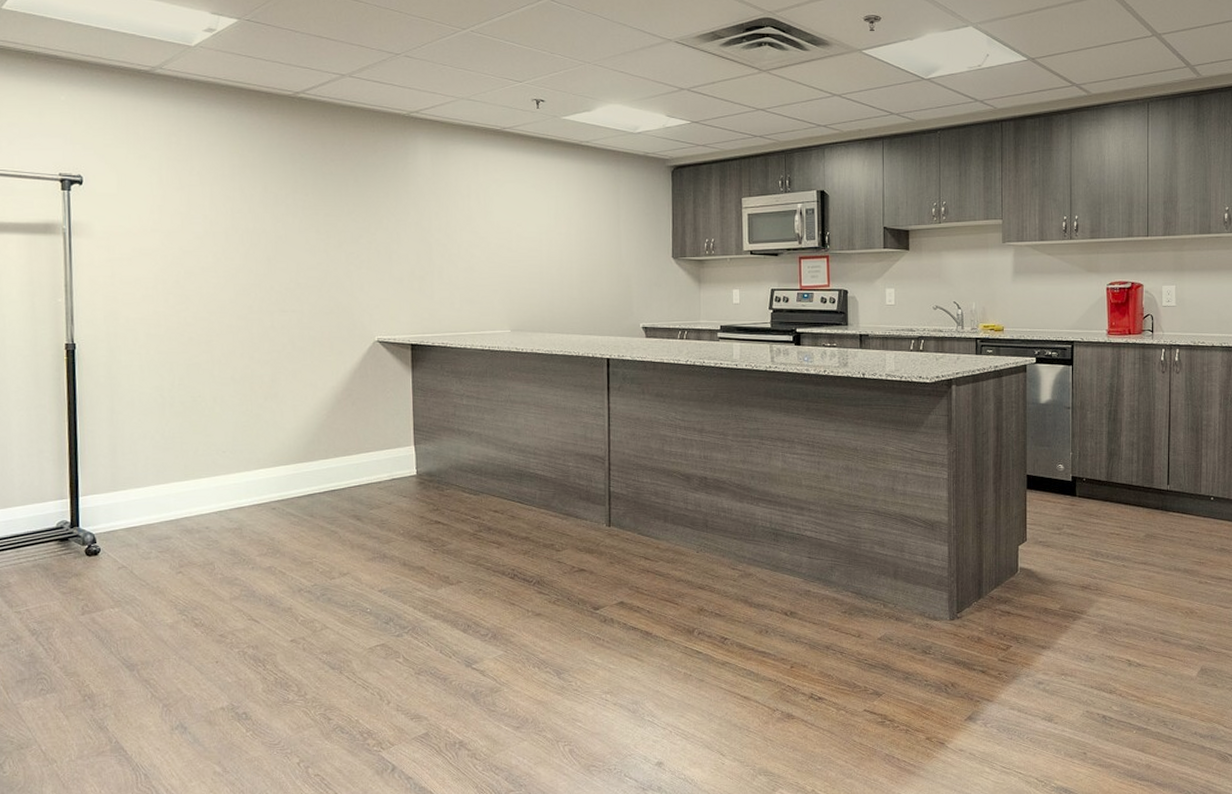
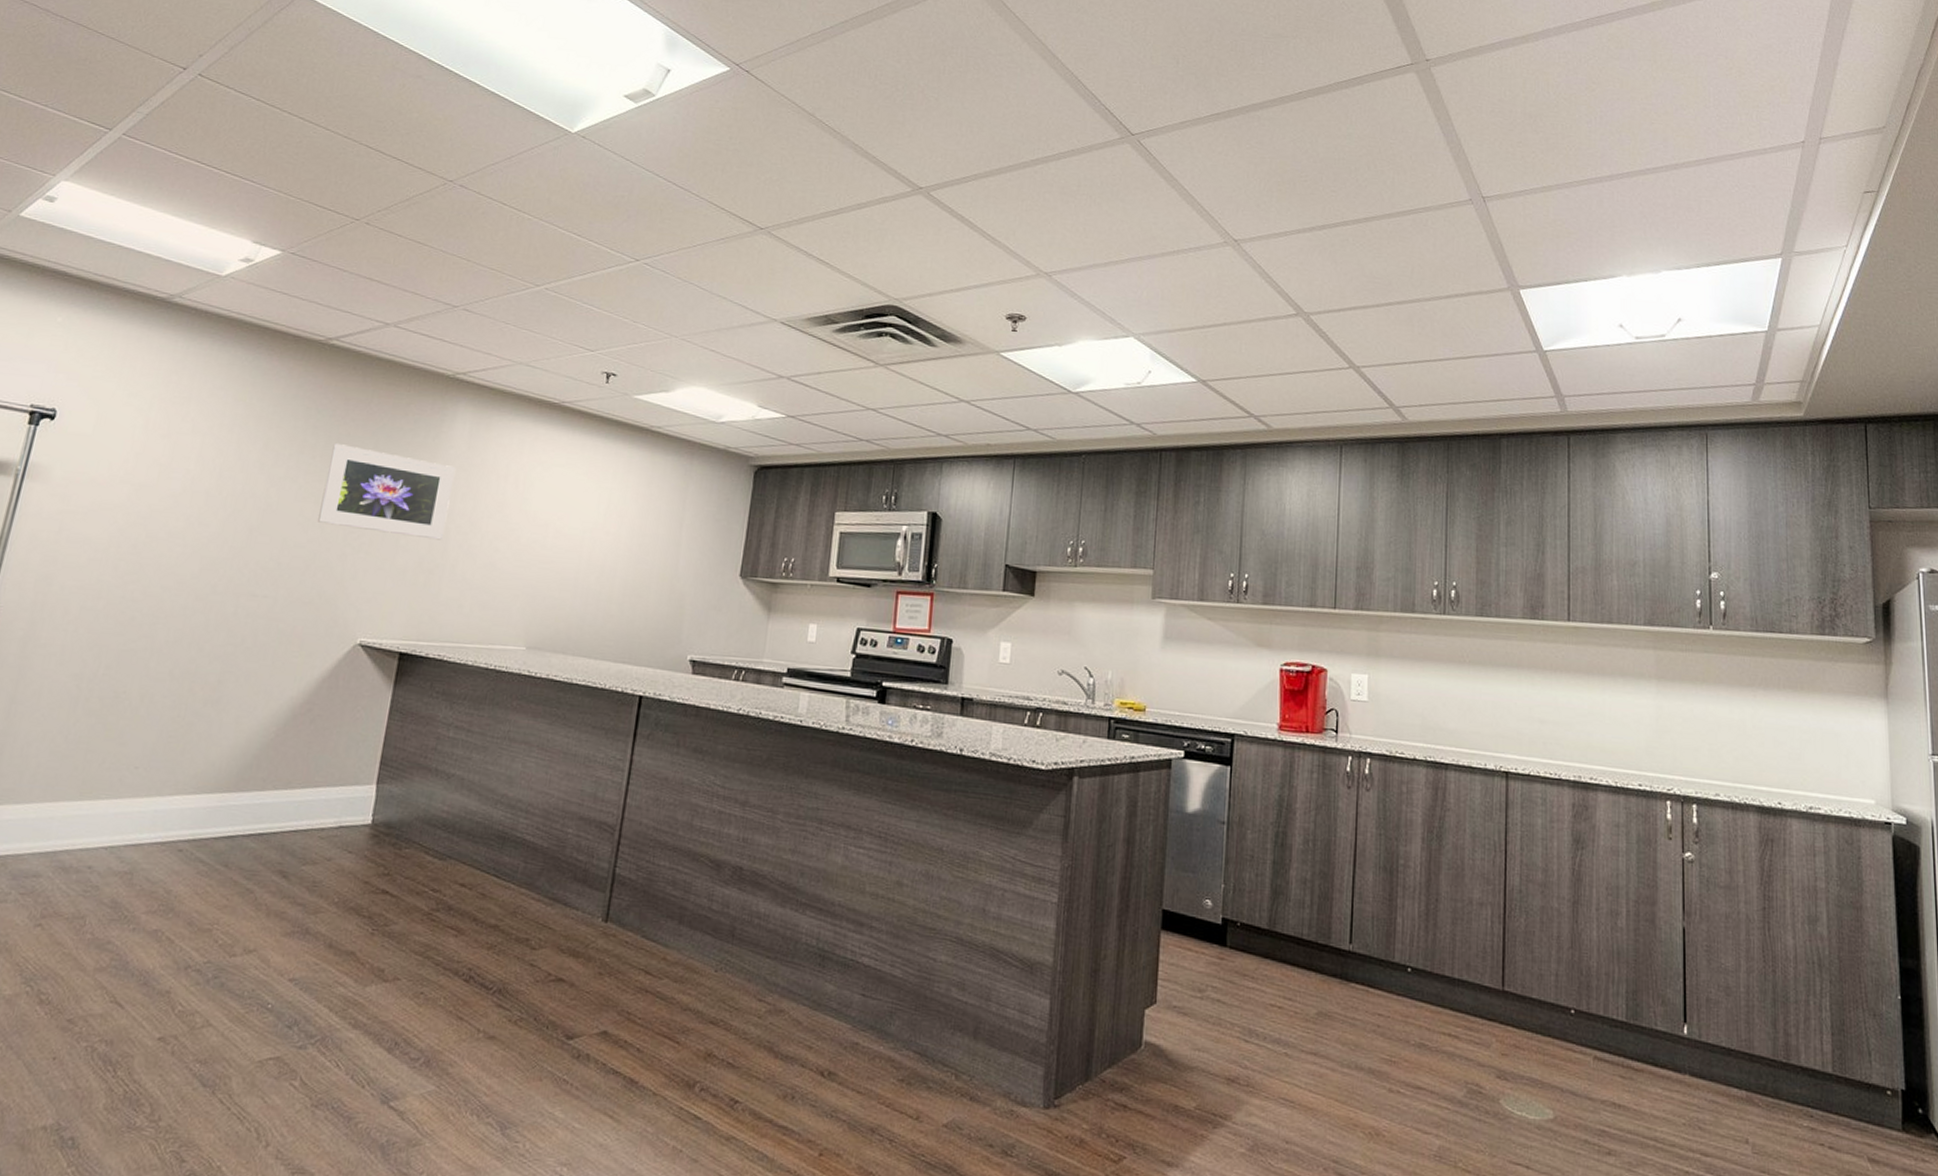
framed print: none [320,182,427,253] -> present [317,444,456,540]

